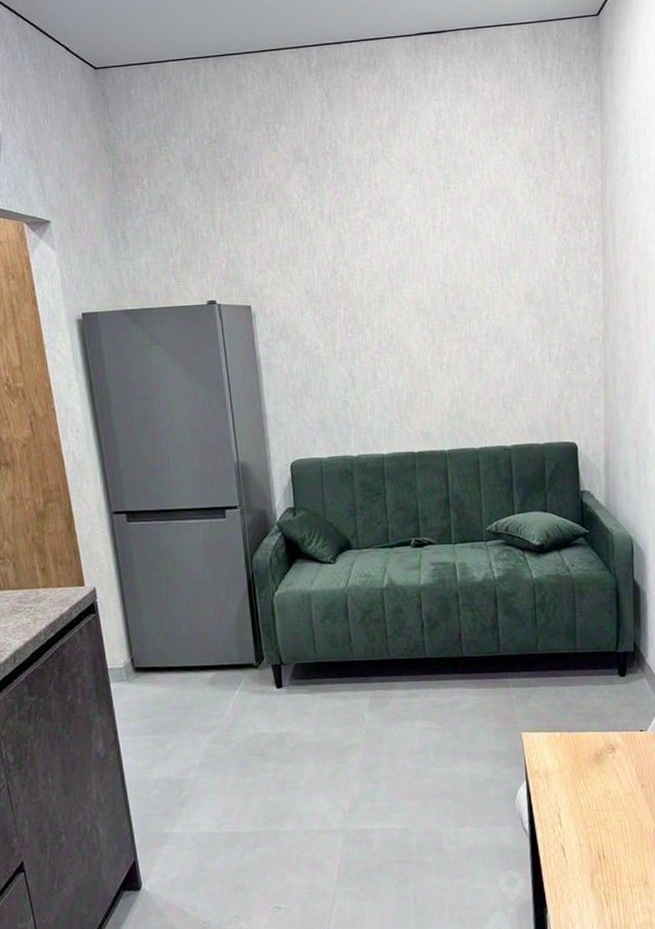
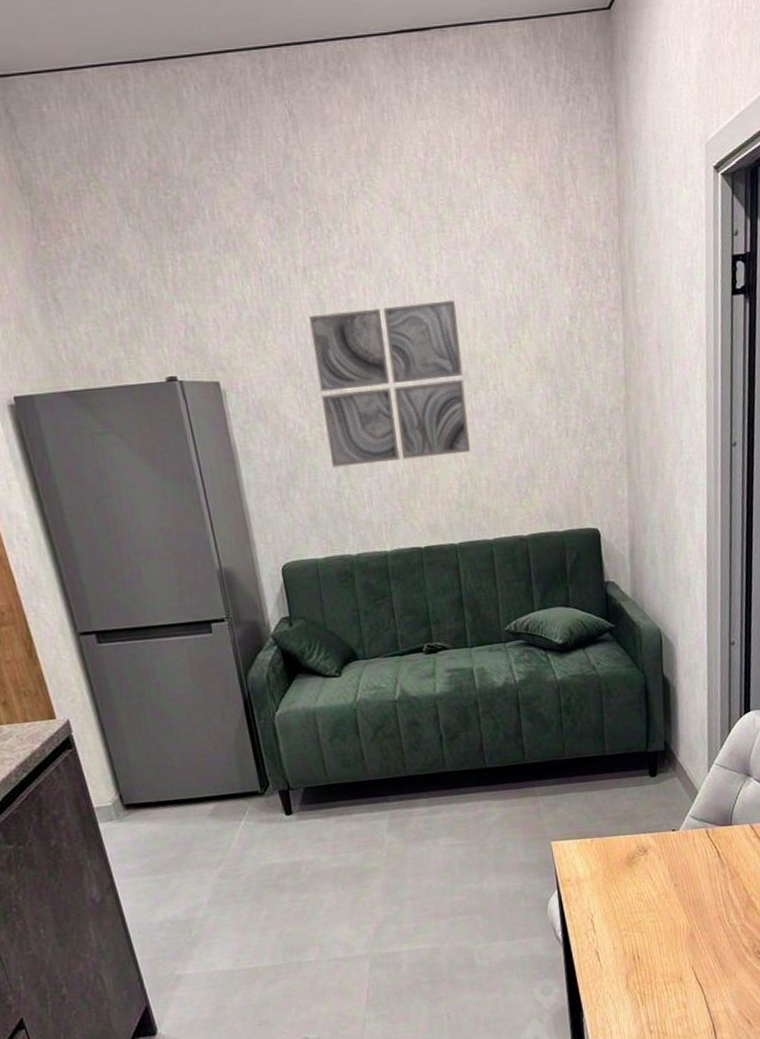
wall art: none [329,243,463,380] -> present [308,300,471,468]

